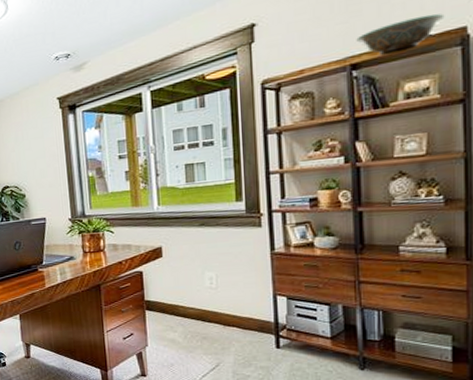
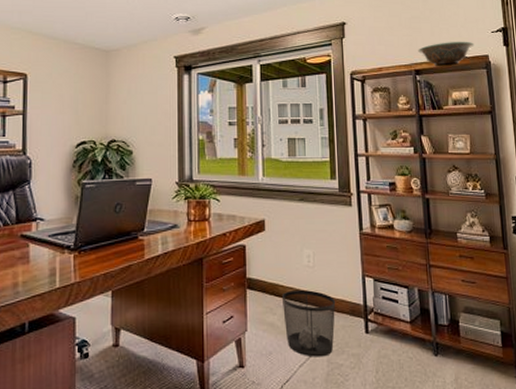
waste bin: none [183,309,242,369] -> present [282,290,336,357]

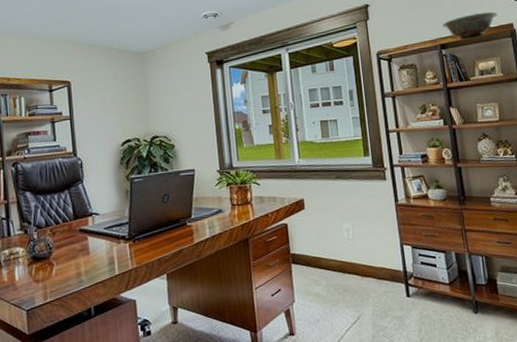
waste bin: present [282,290,336,357] -> none [325,260,378,322]

